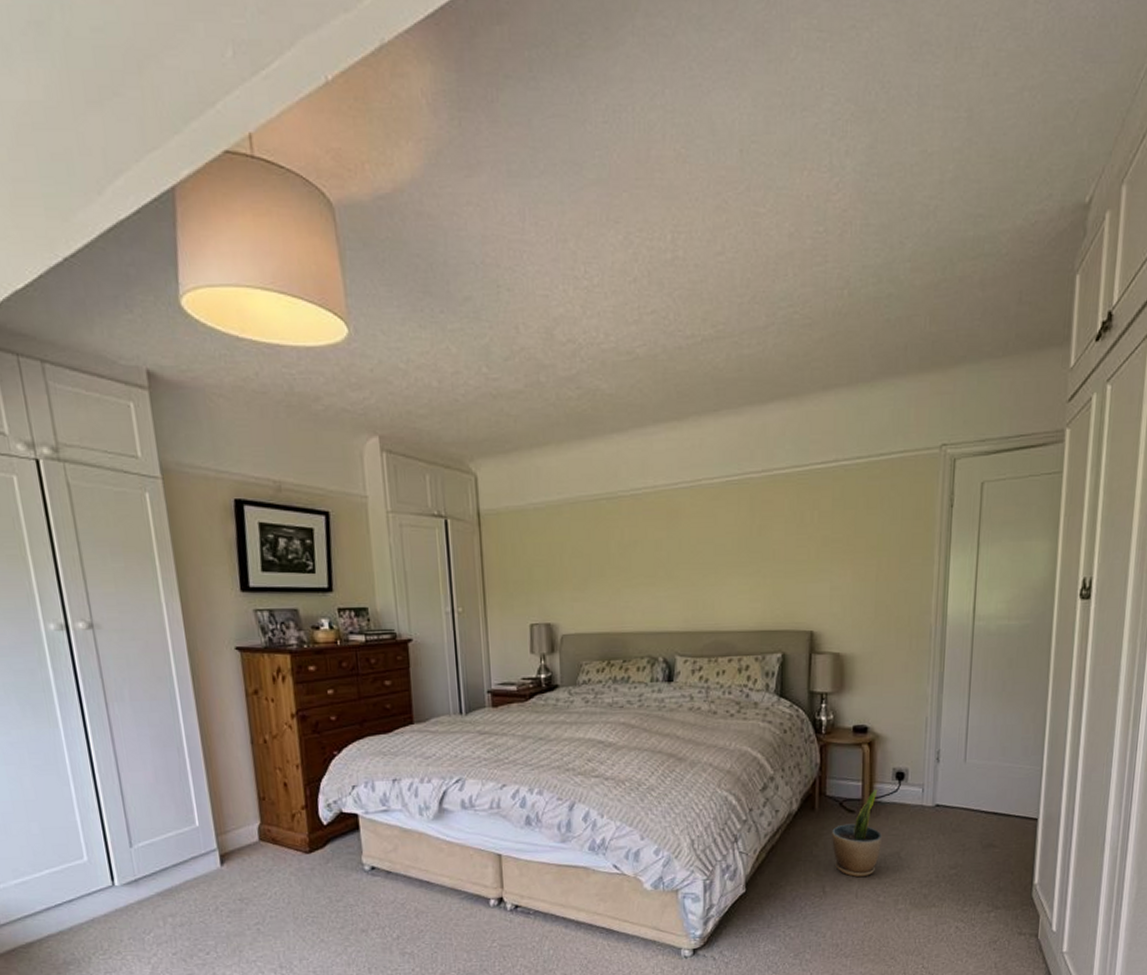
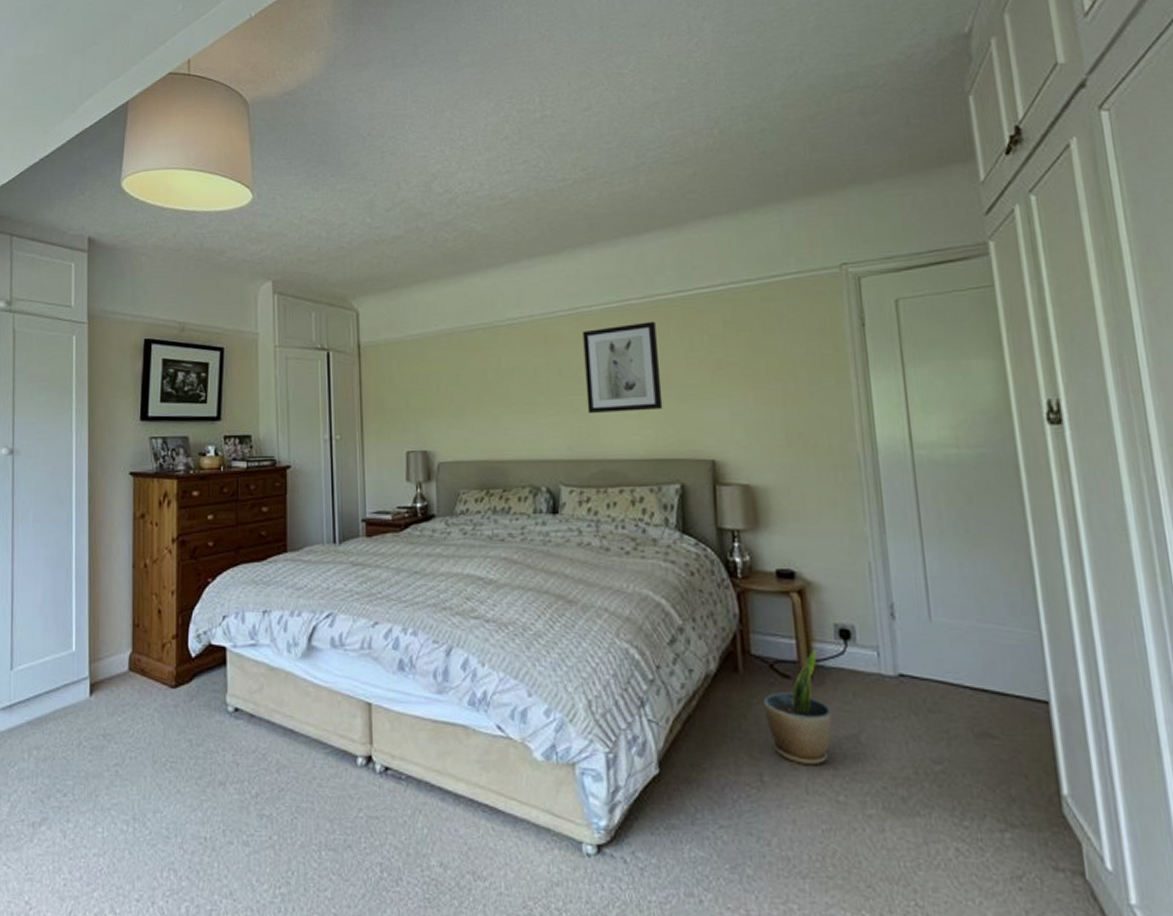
wall art: none [704,496,773,587] -> present [583,321,663,413]

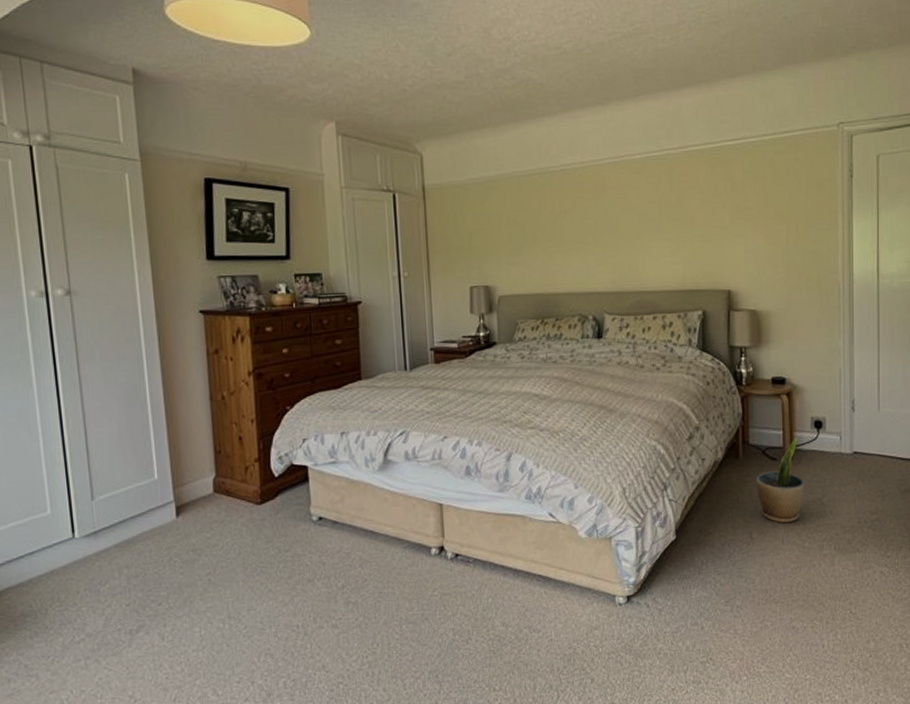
wall art: present [583,321,663,413] -> none [626,170,691,251]

